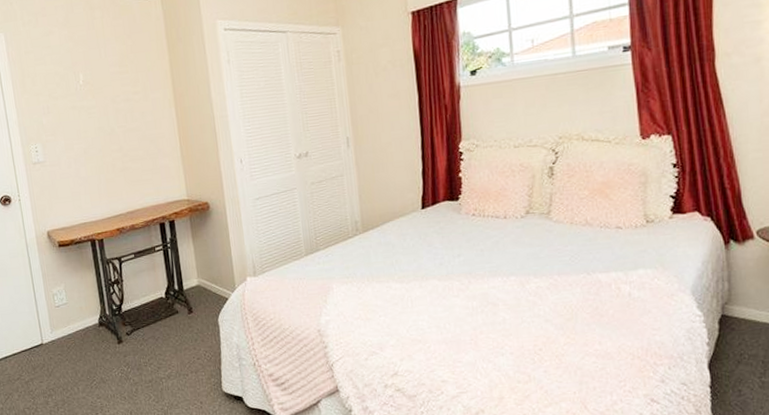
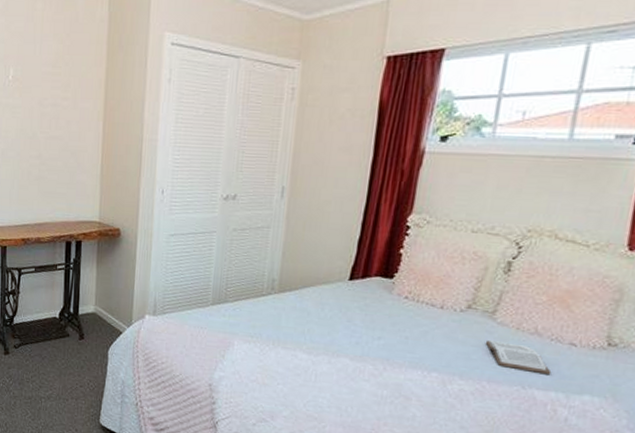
book: none [548,236,608,259] -> present [485,340,552,375]

